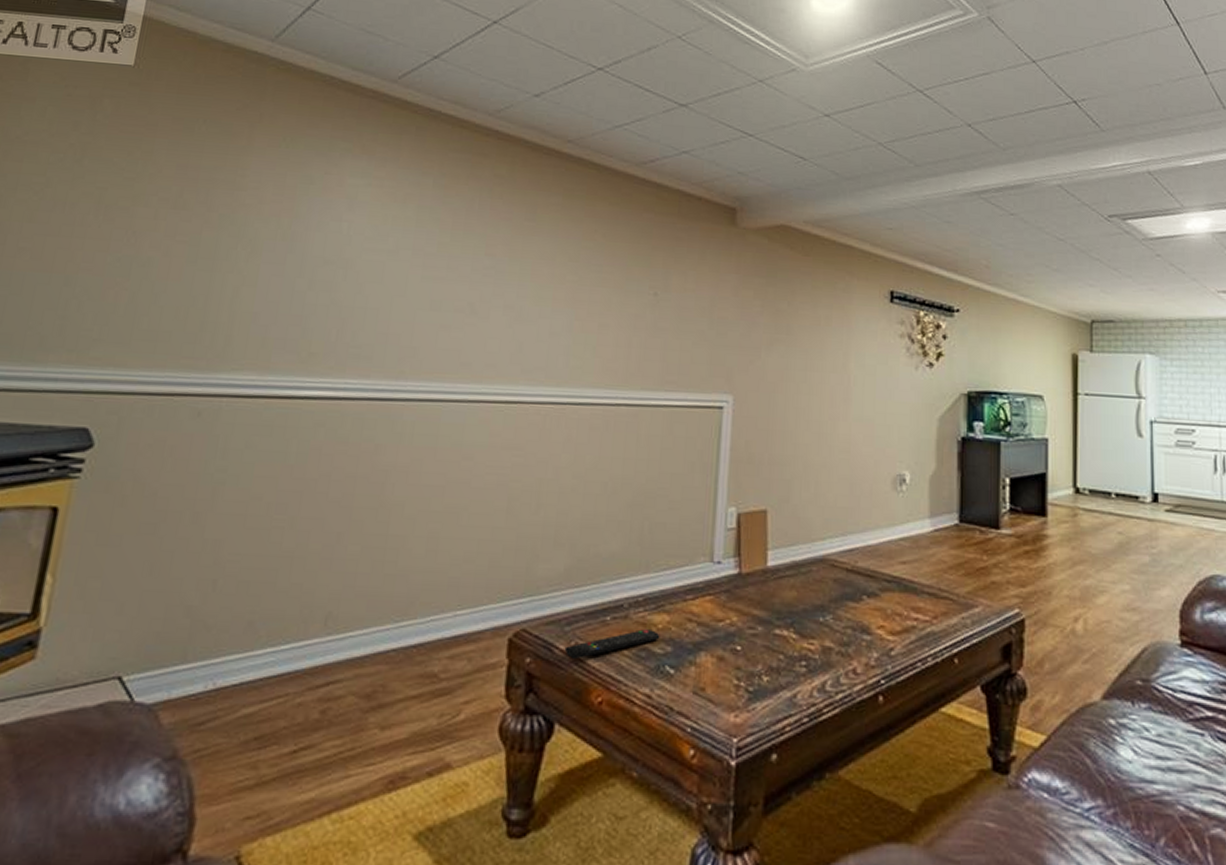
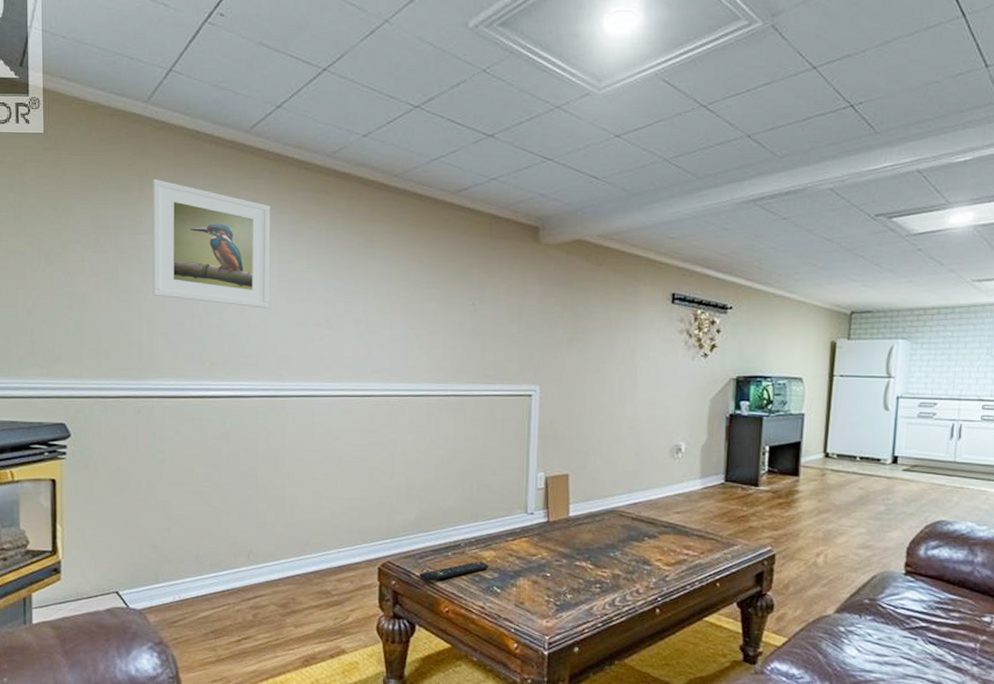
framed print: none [243,126,412,288] -> present [152,178,270,309]

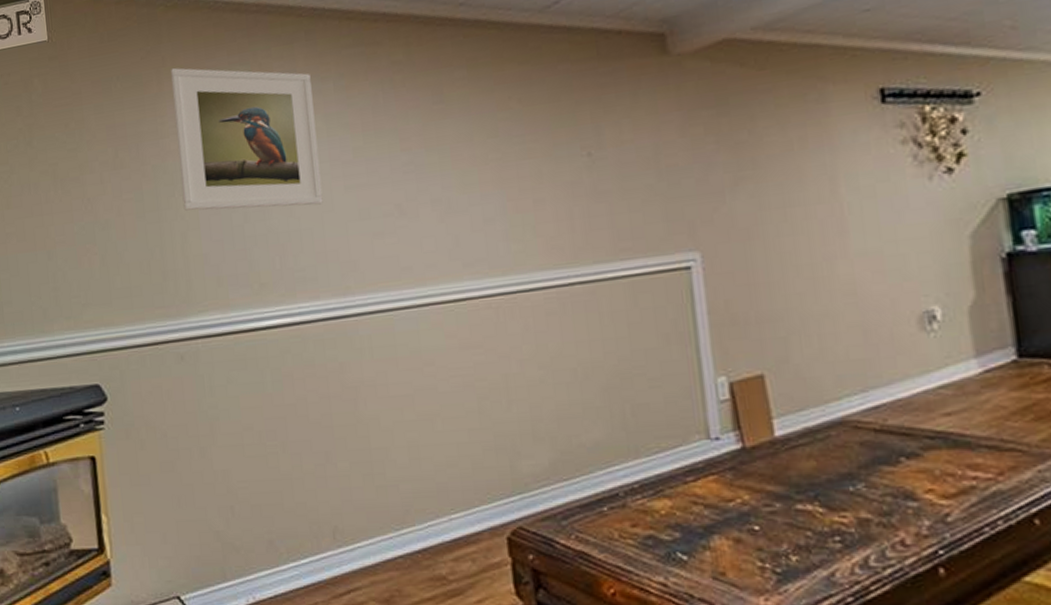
remote control: present [419,560,489,582] -> none [565,515,665,553]

